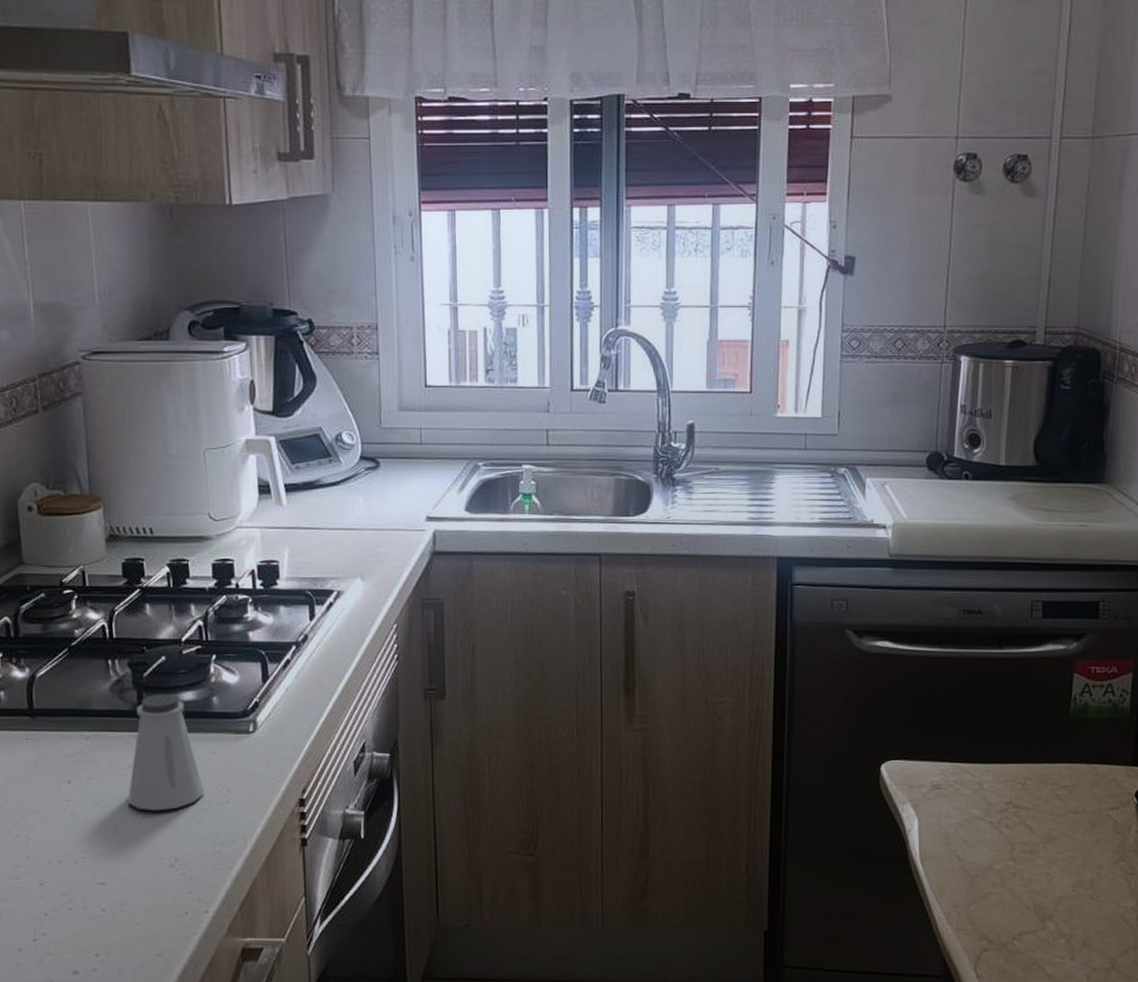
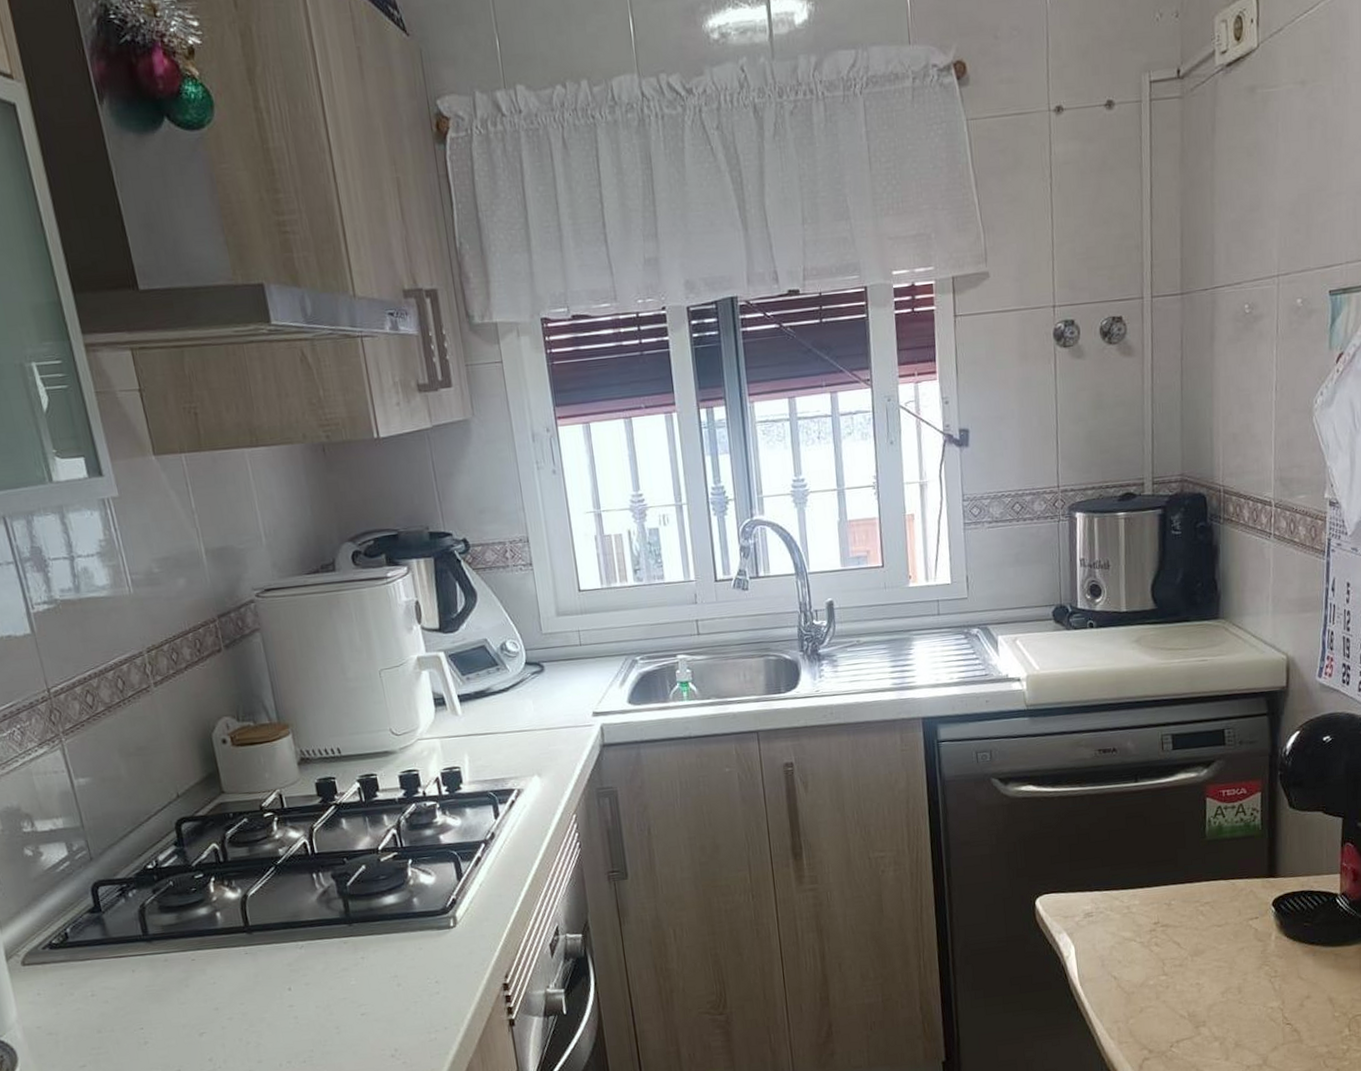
saltshaker: present [127,693,205,811] -> none [344,899,416,1008]

